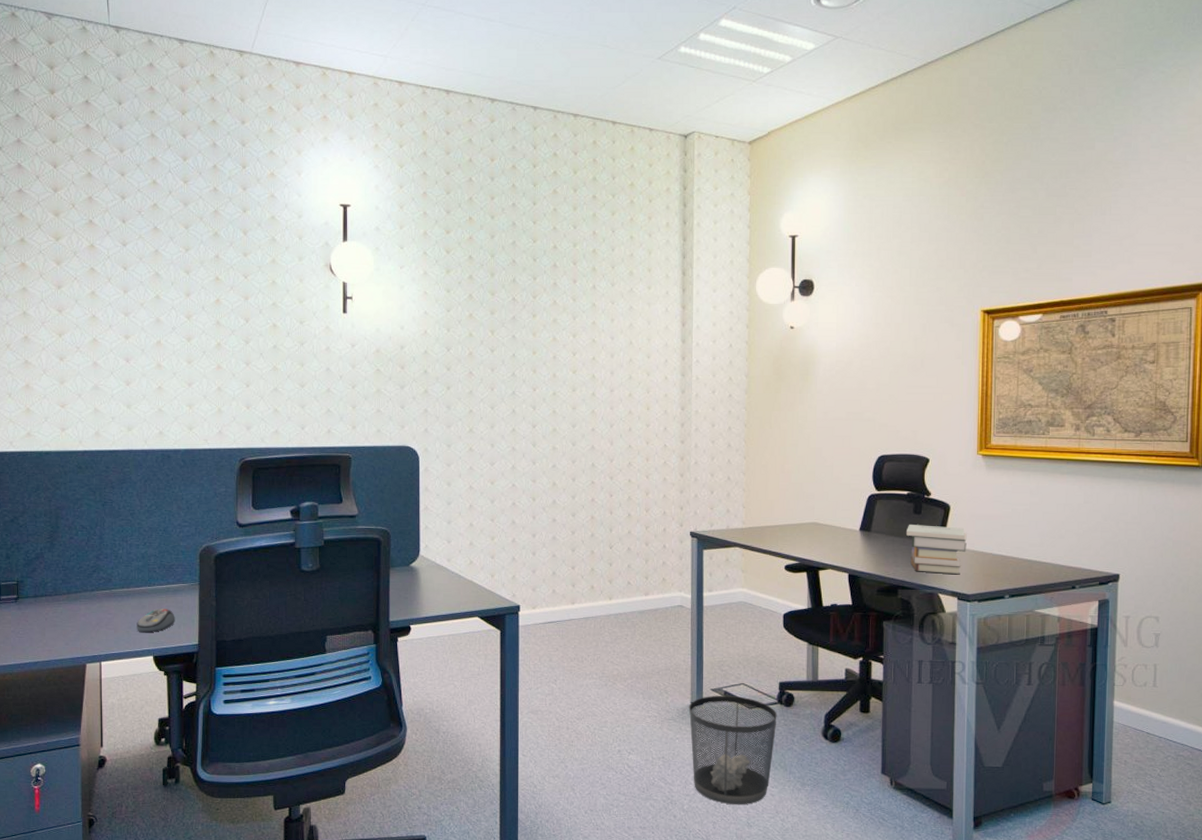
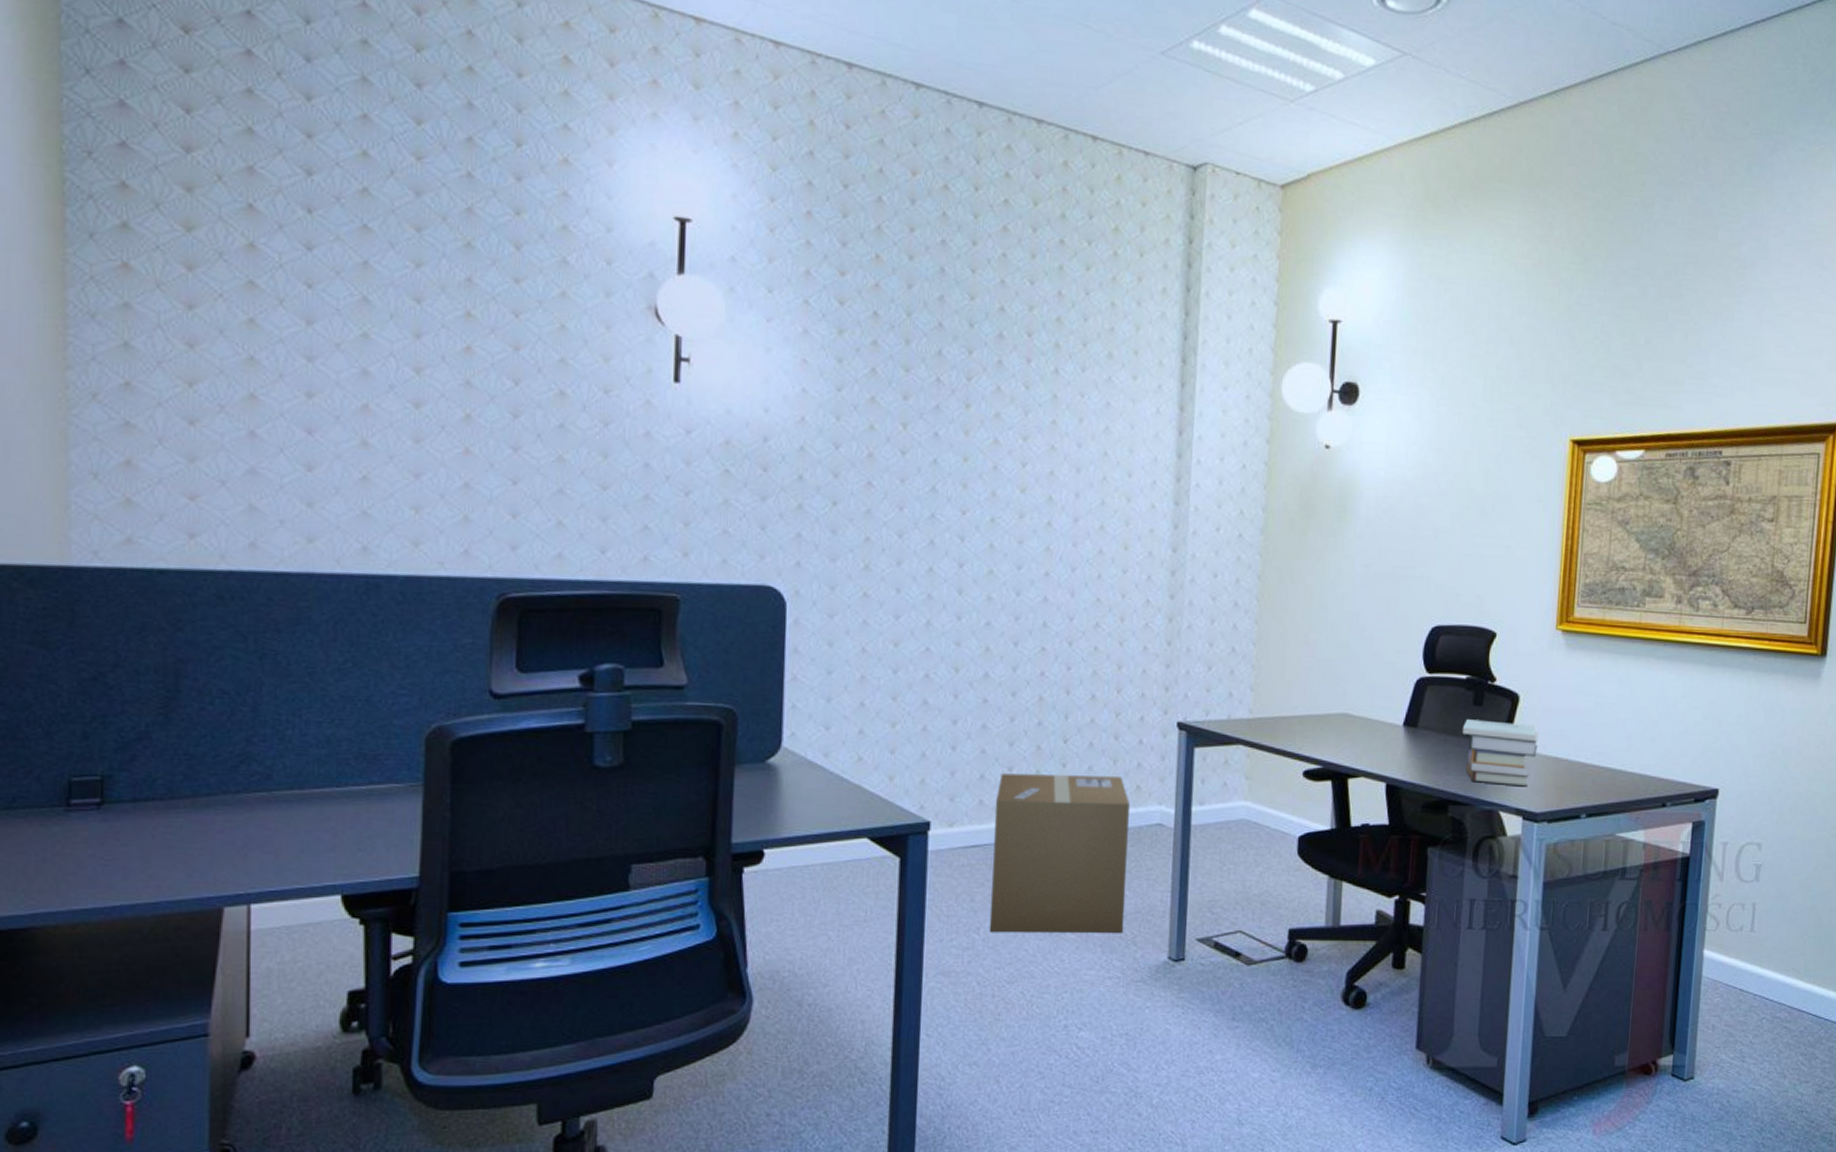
computer mouse: present [137,608,175,632] -> none [314,820,381,858]
cardboard box: none [563,571,659,684] -> present [990,773,1130,933]
waste bin: present [688,695,777,805] -> none [1164,947,1284,1096]

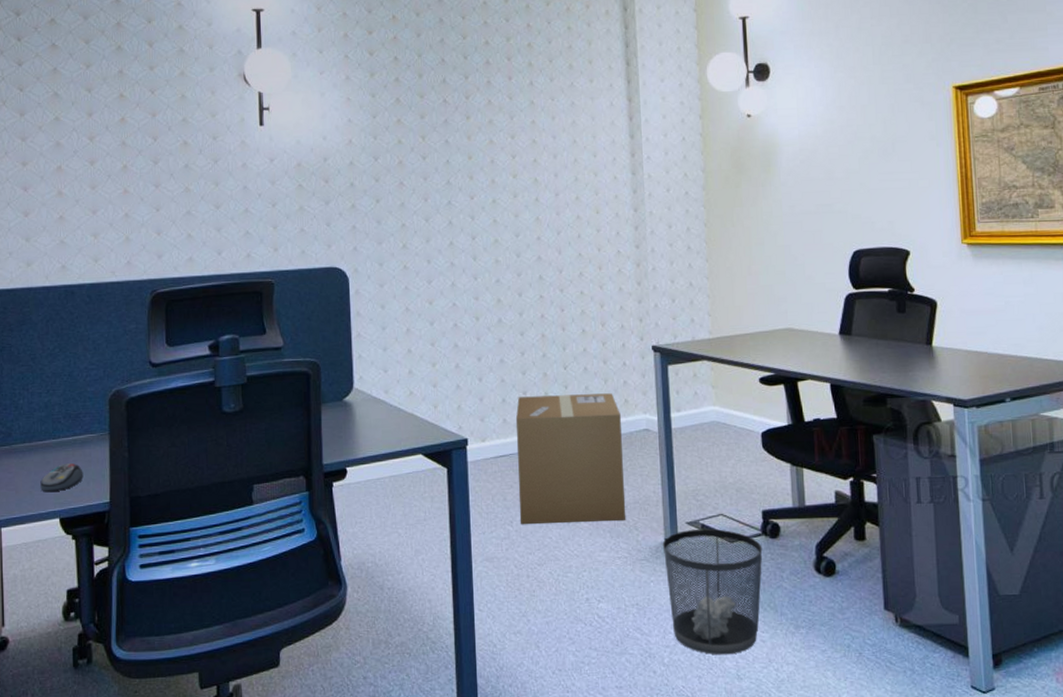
computer mouse: none [314,820,381,858] -> present [40,462,84,492]
waste bin: none [1164,947,1284,1096] -> present [662,528,763,655]
books: present [1461,719,1538,787] -> none [890,324,959,379]

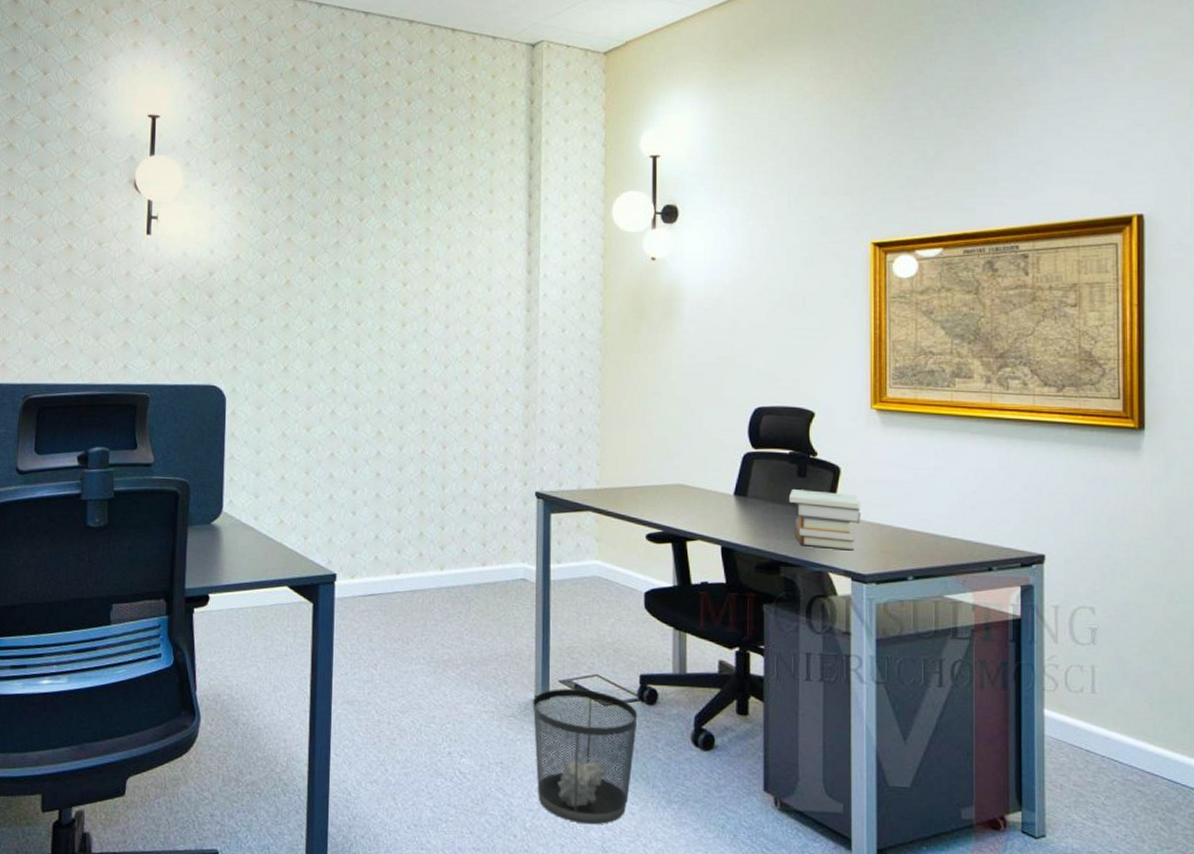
cardboard box: present [515,393,626,524] -> none [385,534,498,673]
books: none [890,324,959,379] -> present [788,489,861,551]

